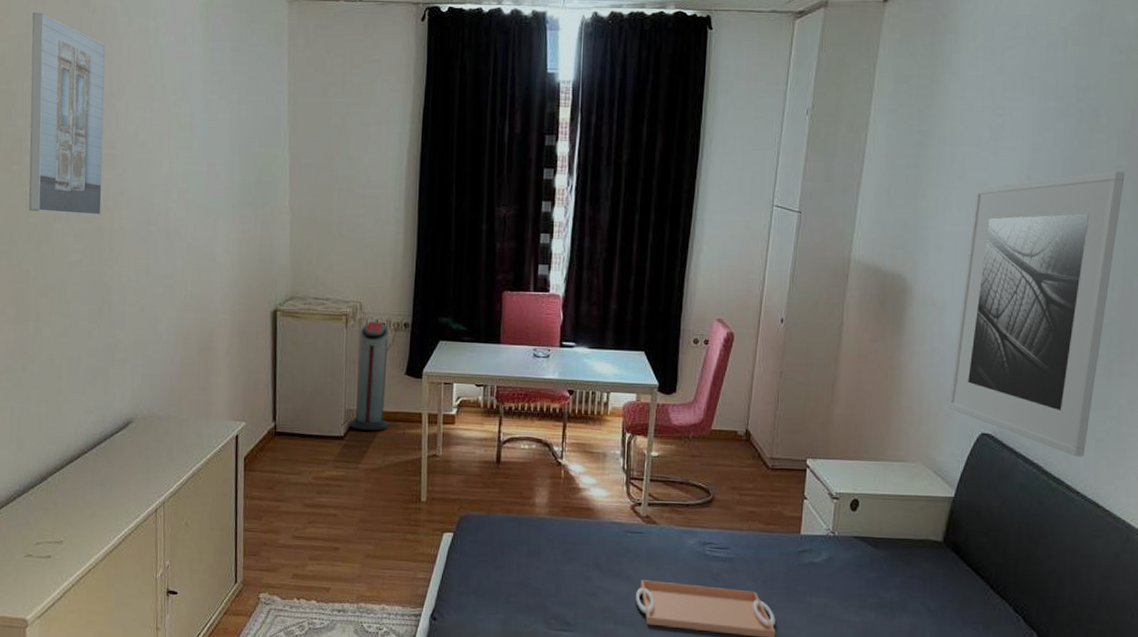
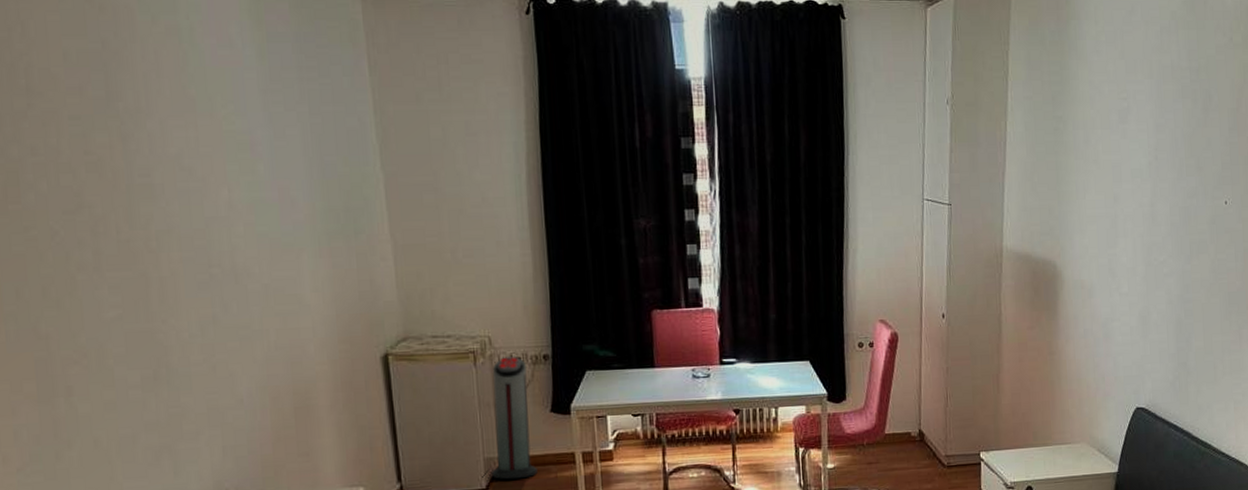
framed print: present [29,13,106,216] -> none [13,11,142,261]
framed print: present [947,171,1125,457] -> none [1104,148,1237,420]

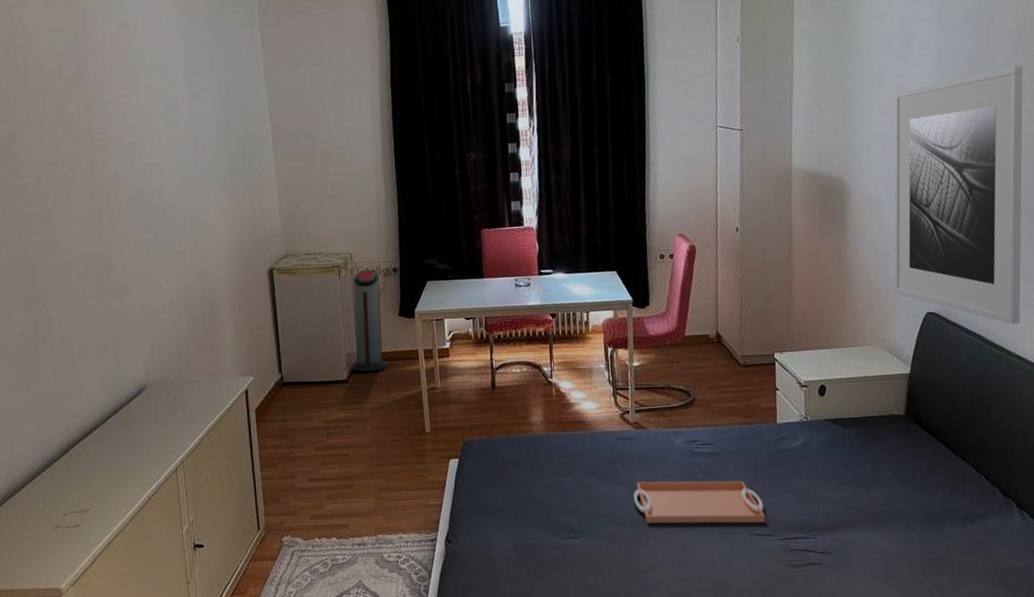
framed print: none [1104,148,1237,420] -> present [894,65,1023,325]

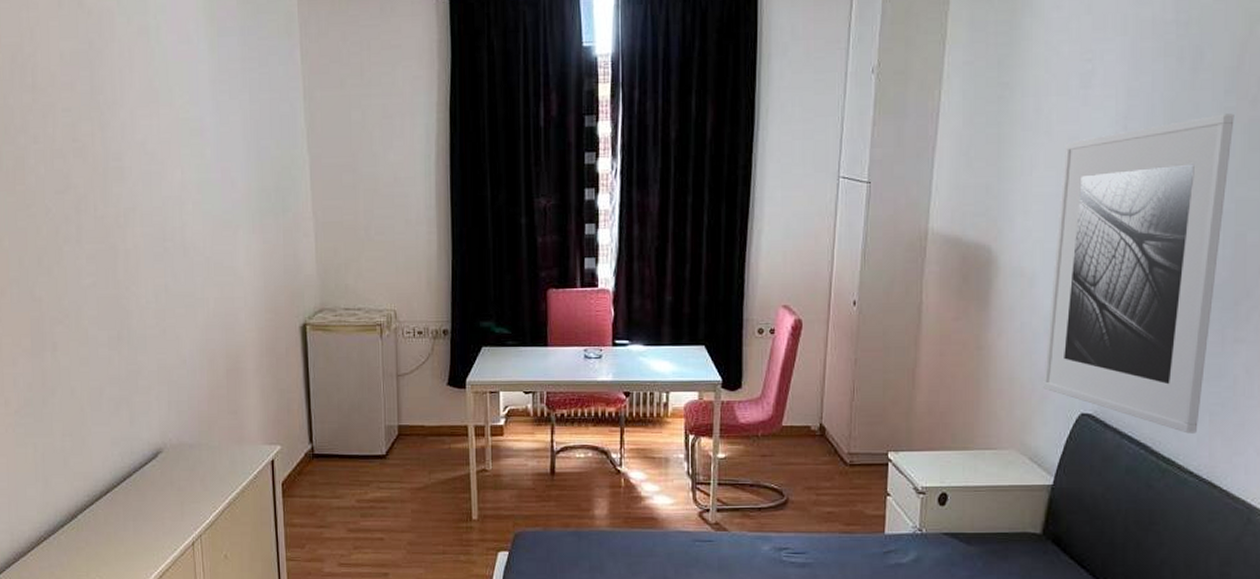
air purifier: present [352,270,388,372] -> none [392,330,433,448]

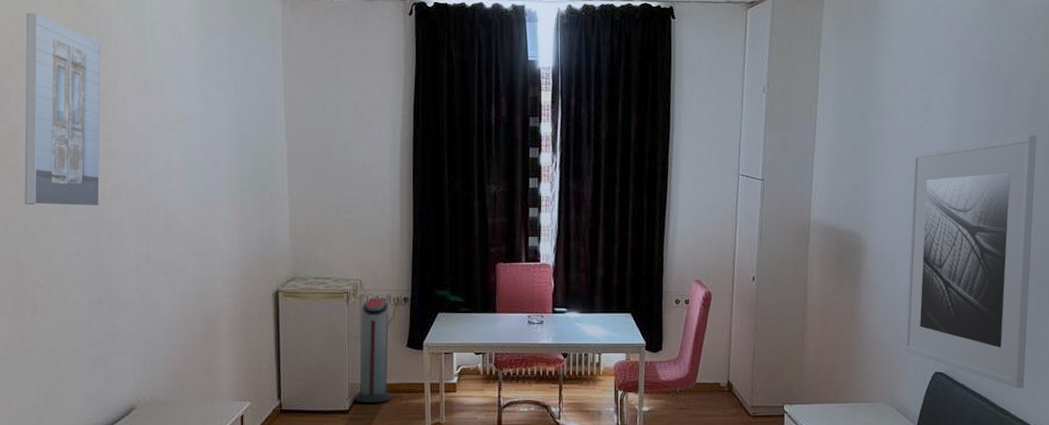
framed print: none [25,19,113,235] -> present [24,13,101,207]
air purifier: none [392,330,433,448] -> present [354,298,392,403]

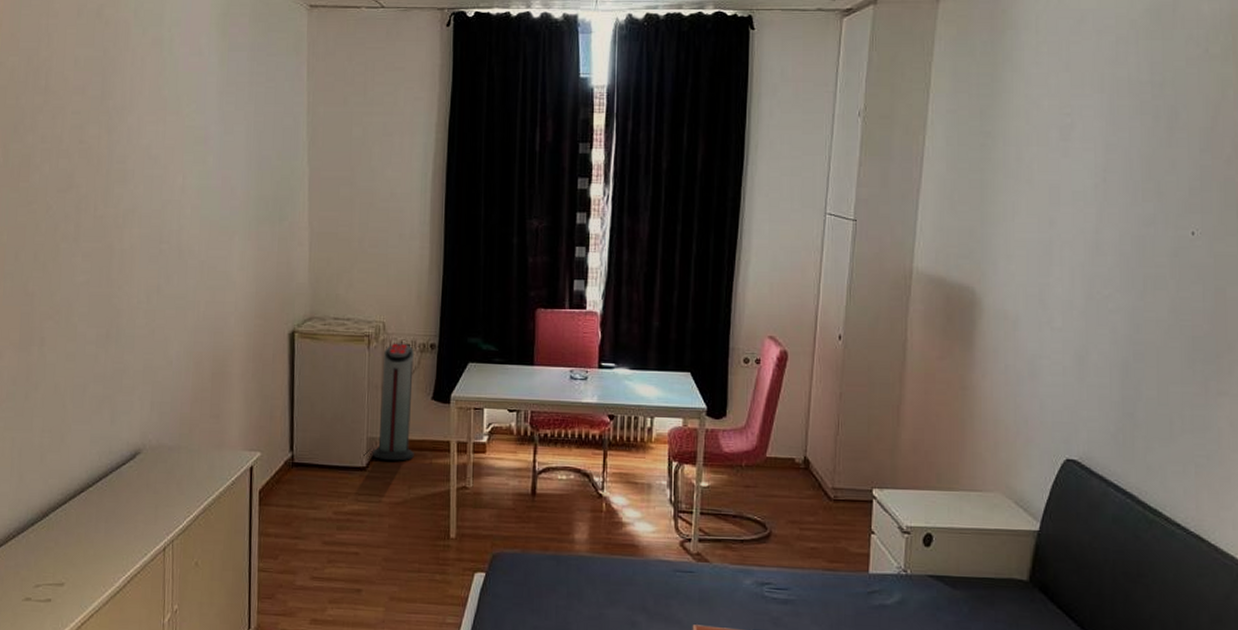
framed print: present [24,13,101,207] -> none [36,26,118,235]
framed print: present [904,135,1037,389] -> none [1027,171,1210,485]

